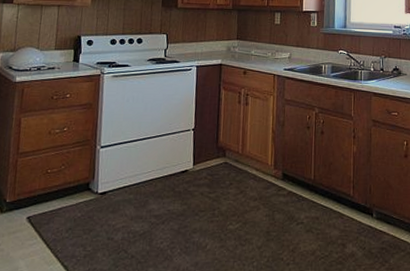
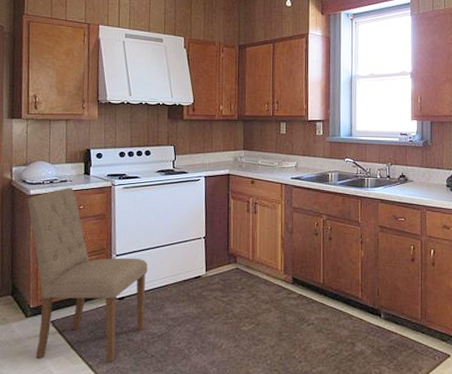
dining chair: none [8,75,134,263] -> present [27,187,148,362]

